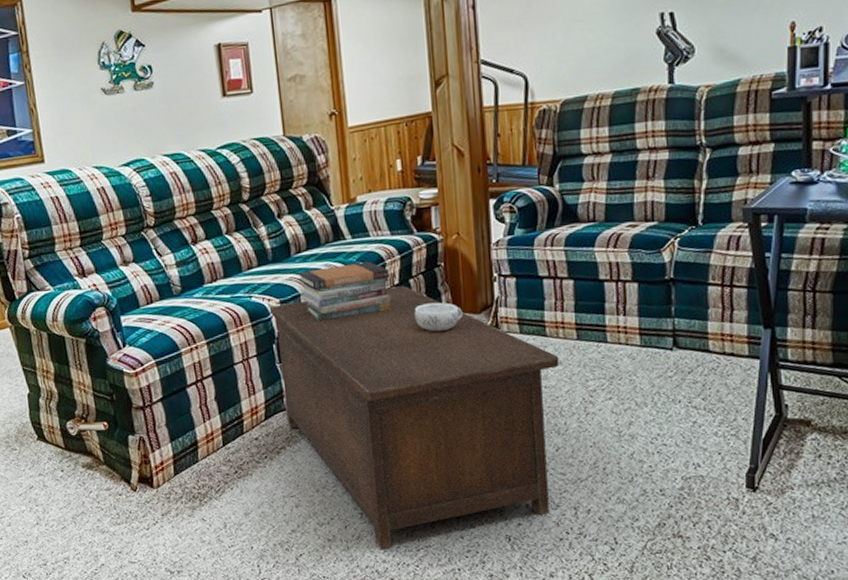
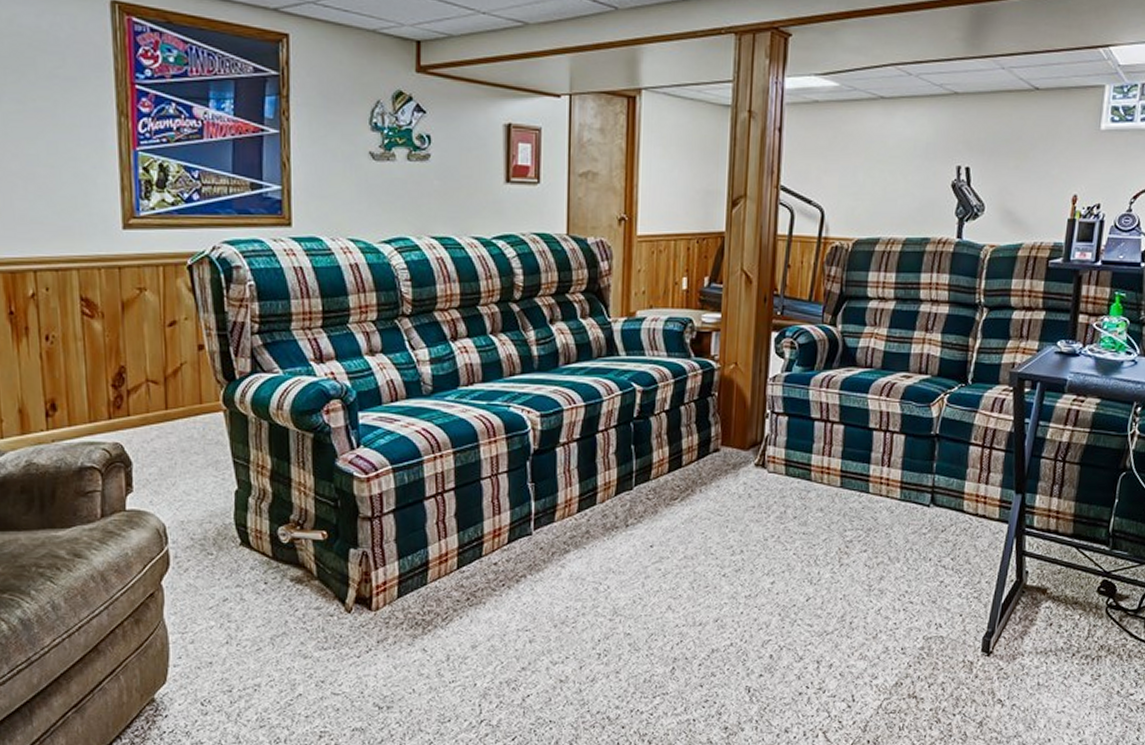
cabinet: present [269,285,560,550] -> none [528,411,821,695]
book stack: present [297,262,392,322] -> none [562,382,660,442]
decorative bowl: present [414,302,464,332] -> none [681,434,732,464]

